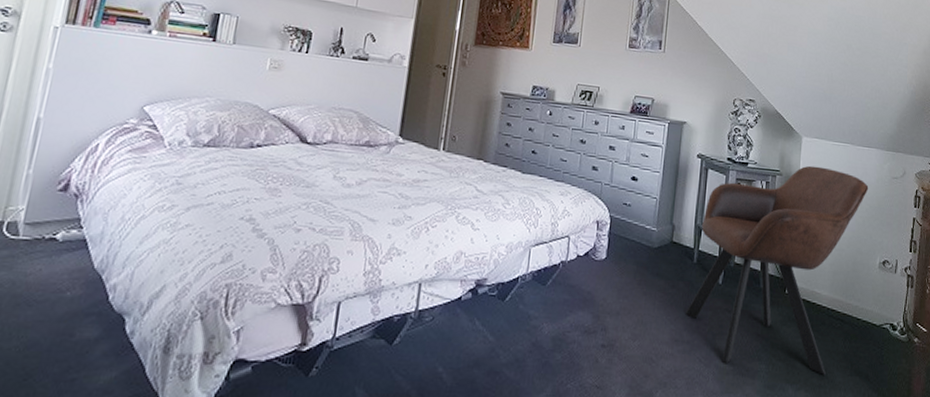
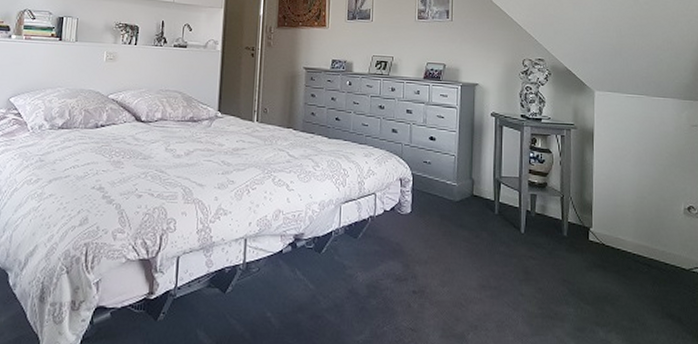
armchair: present [685,165,869,375] -> none [490,118,667,318]

